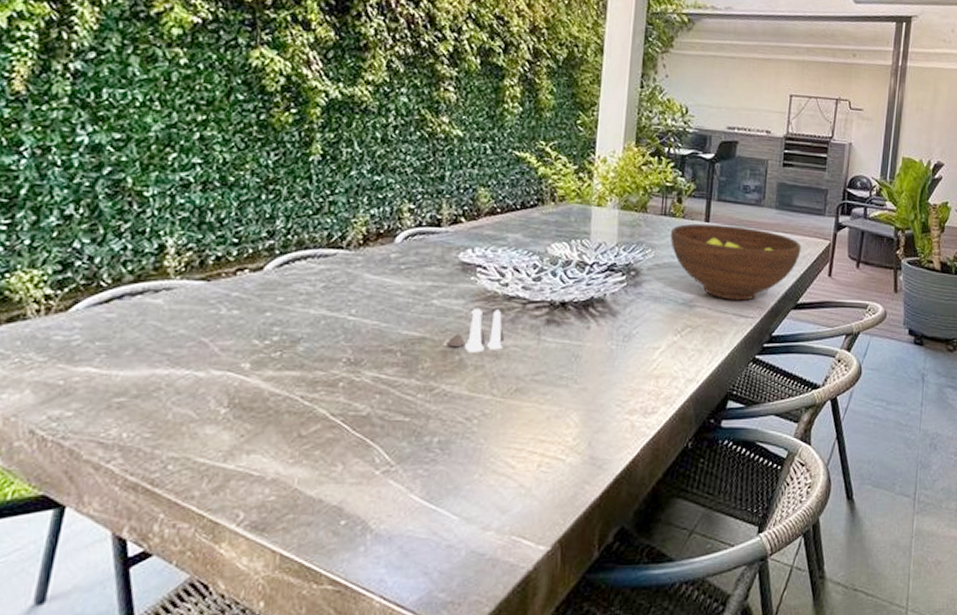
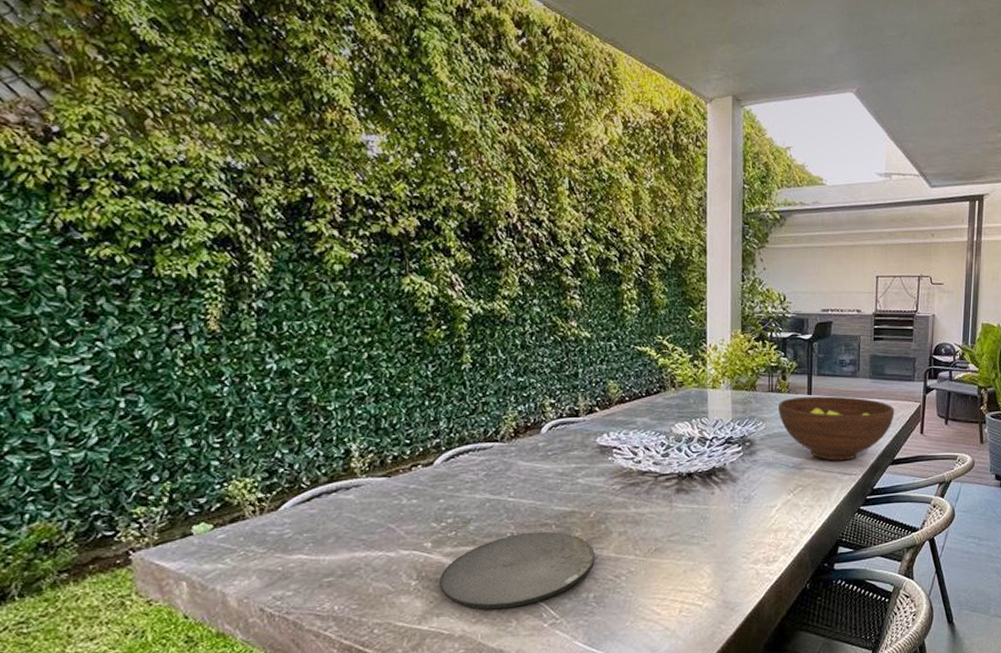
plate: none [254,358,445,448] -> present [440,531,595,609]
salt and pepper shaker set: present [447,307,504,353] -> none [593,483,641,521]

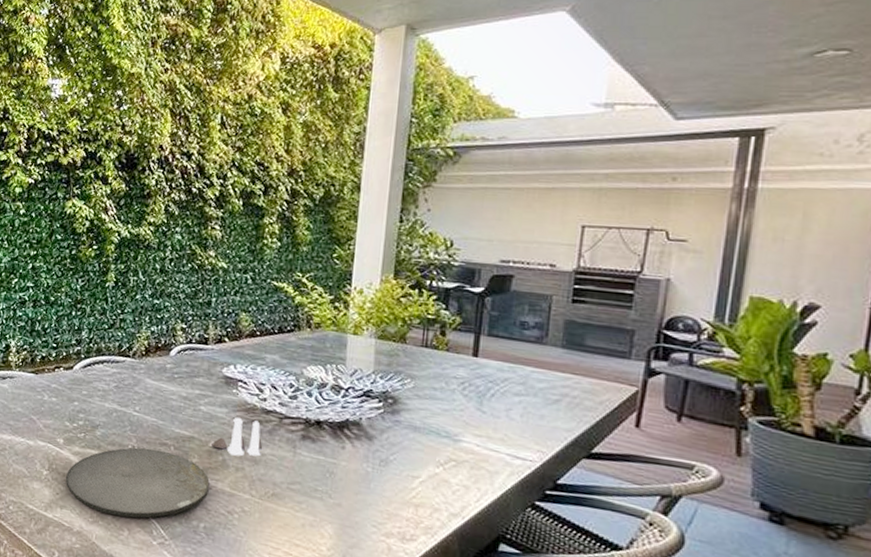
salt and pepper shaker set: none [593,483,641,521] -> present [212,417,262,457]
fruit bowl: present [779,396,895,461] -> none [432,357,597,442]

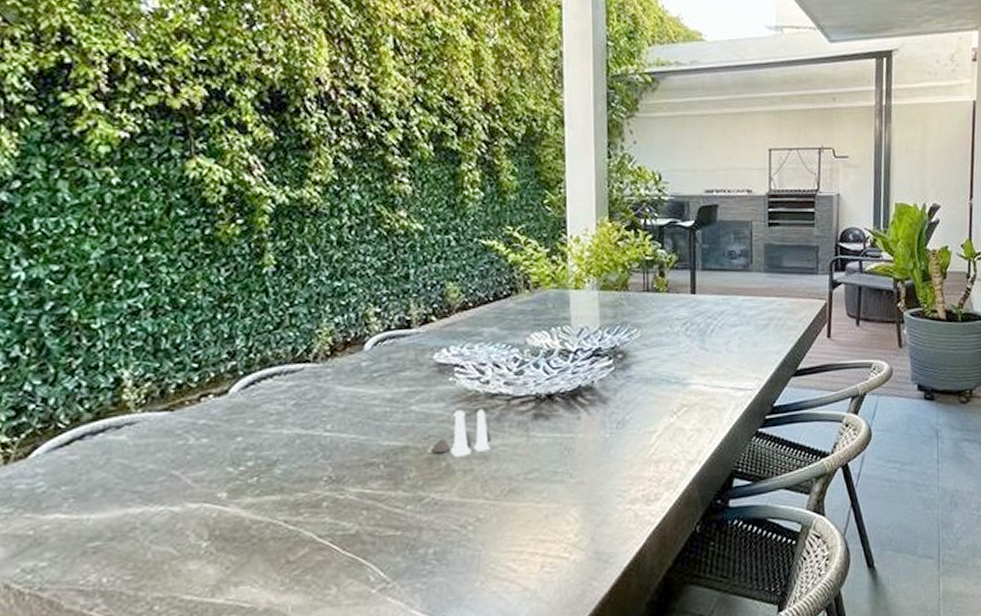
plate: present [66,448,210,518] -> none [238,472,434,575]

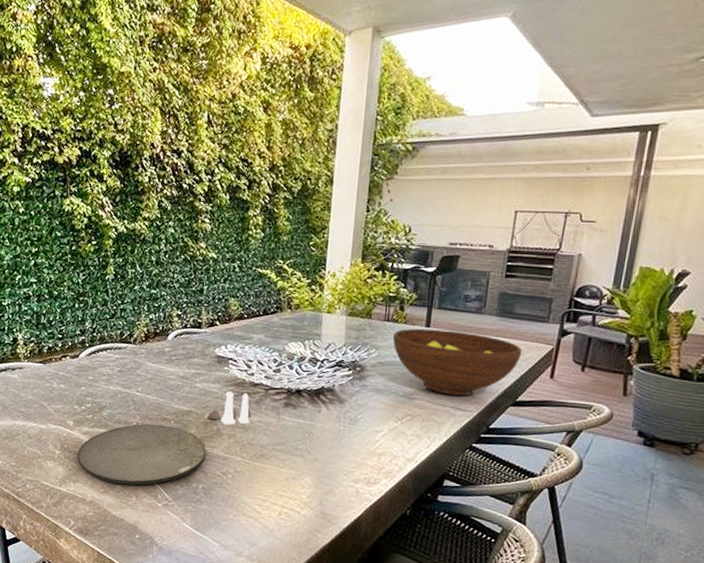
plate: none [238,472,434,575] -> present [77,424,206,485]
fruit bowl: none [656,295,796,374] -> present [393,328,522,396]

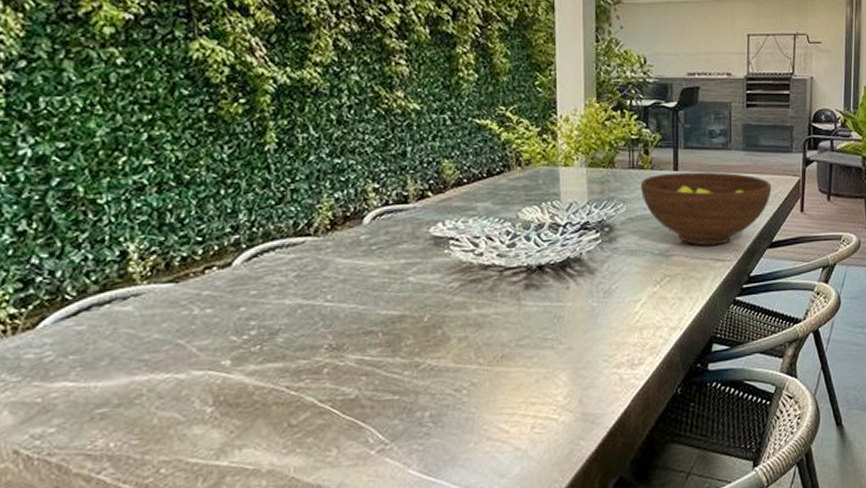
plate: present [77,424,206,485] -> none [242,340,430,438]
salt and pepper shaker set: present [207,391,251,425] -> none [427,280,484,325]

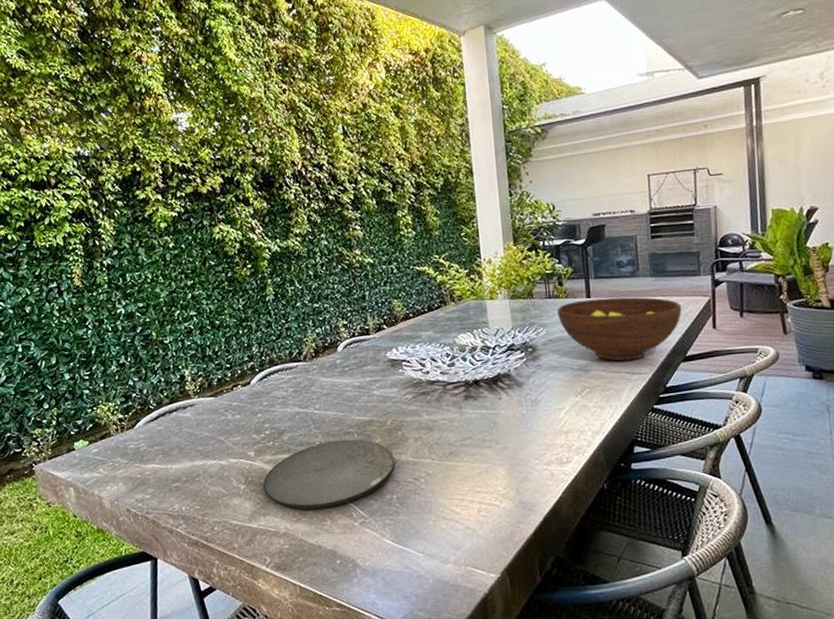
plate: none [242,340,430,438] -> present [263,439,395,510]

